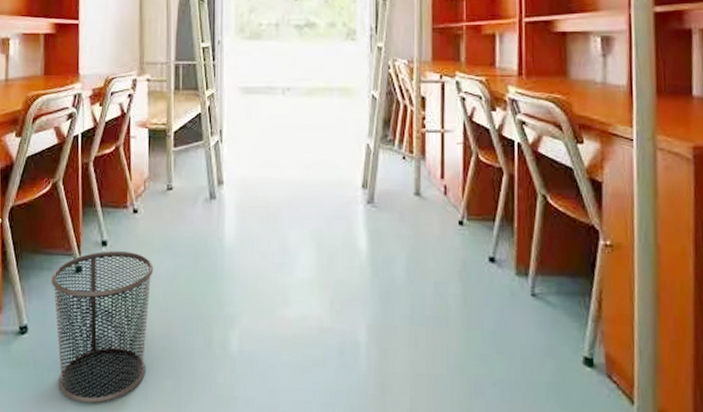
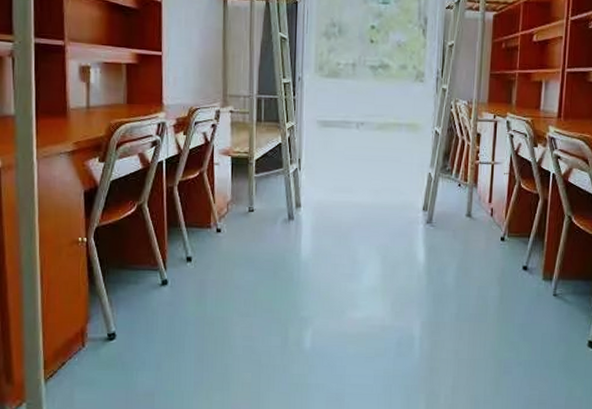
waste bin: present [50,251,154,404] -> none [137,266,236,396]

